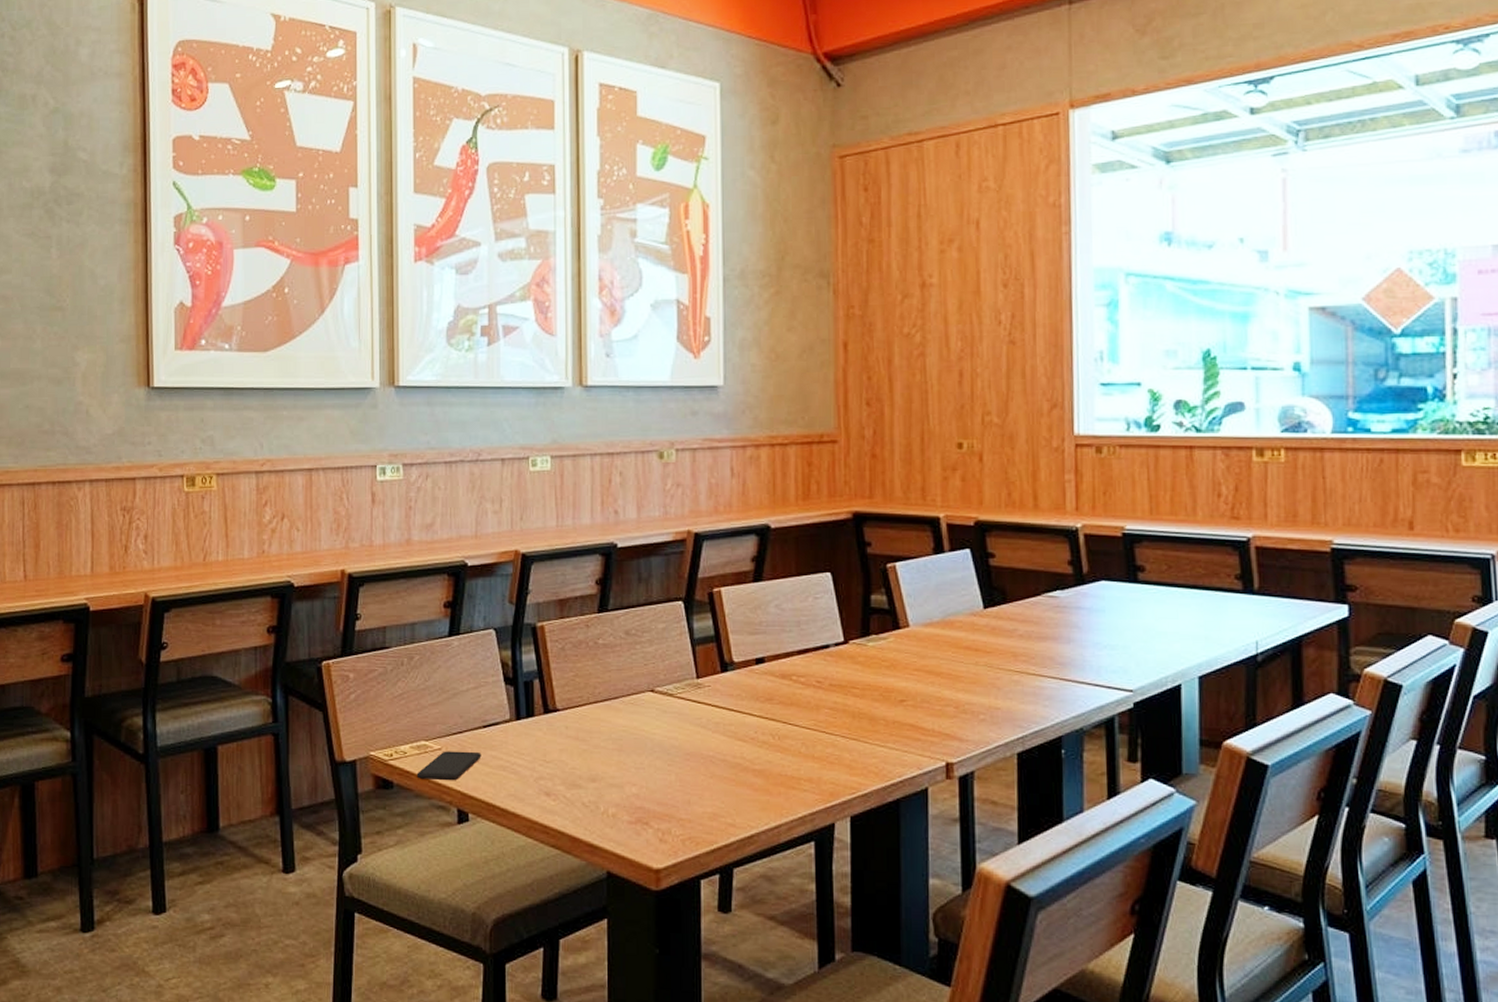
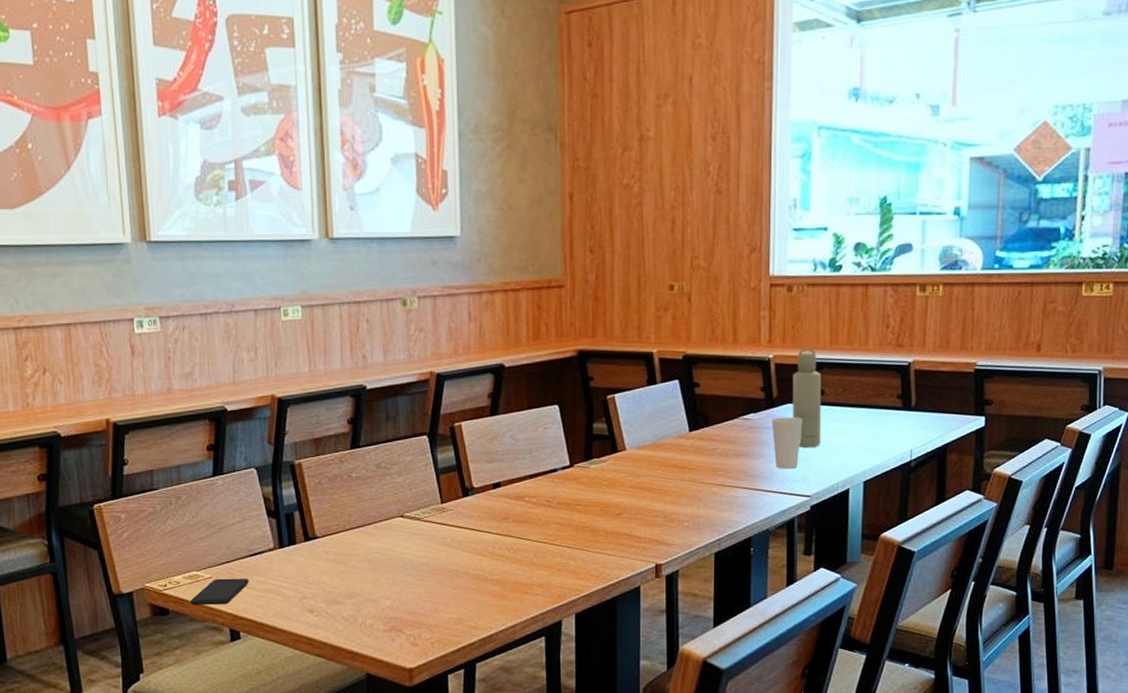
cup: none [1082,596,1119,657] -> present [772,417,802,469]
bottle: none [1105,517,1144,633] -> present [792,347,822,448]

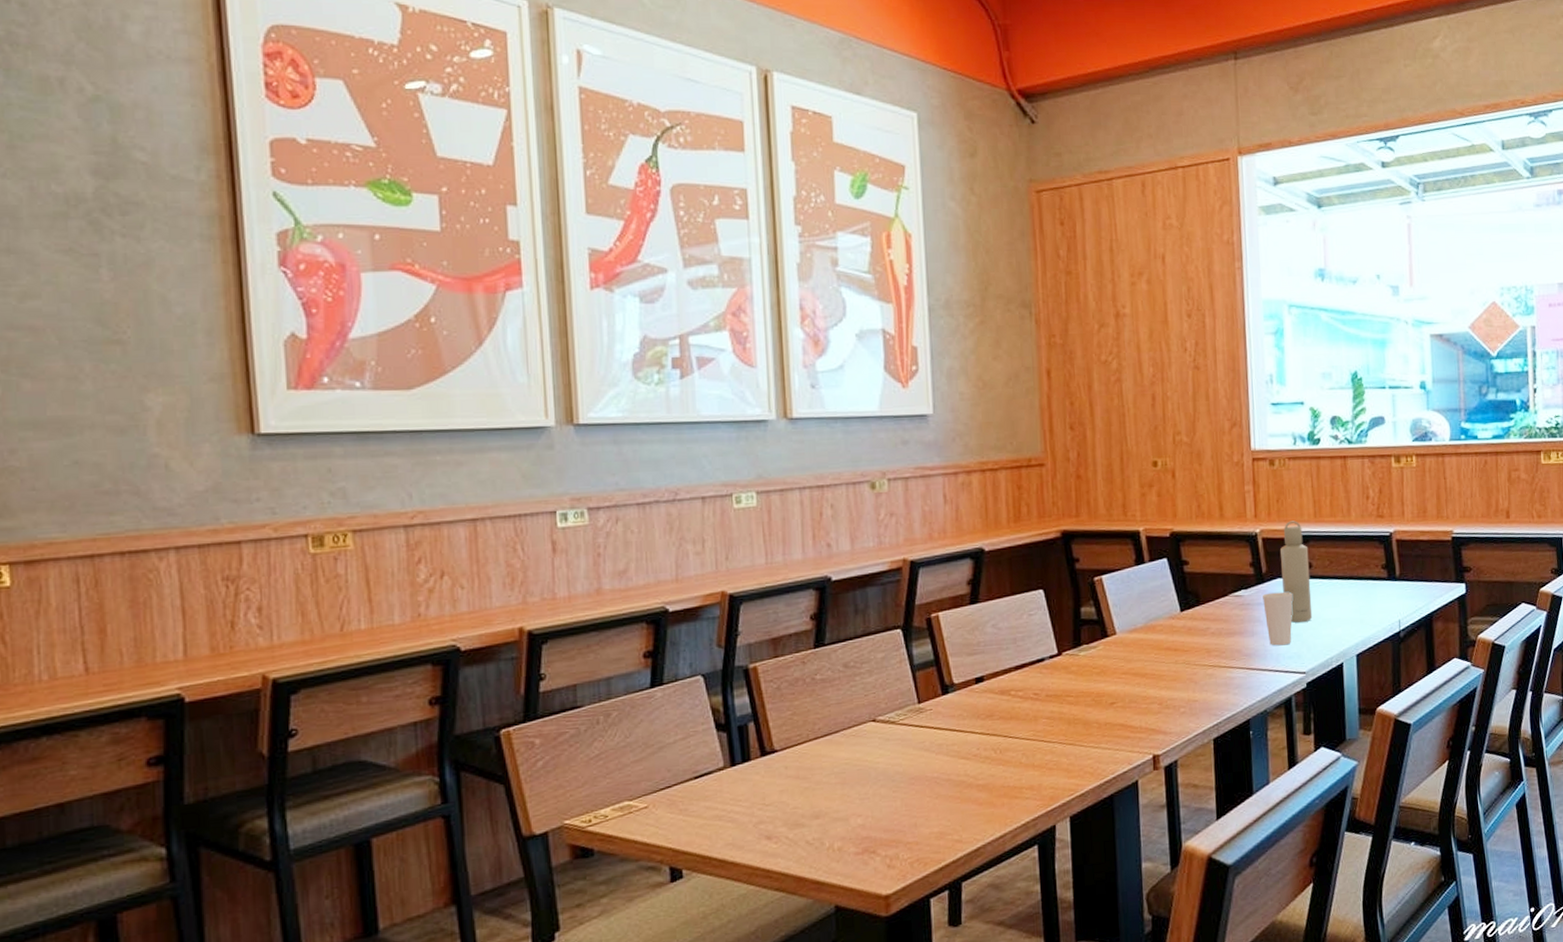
mobile phone: present [190,578,249,605] -> none [620,804,694,842]

